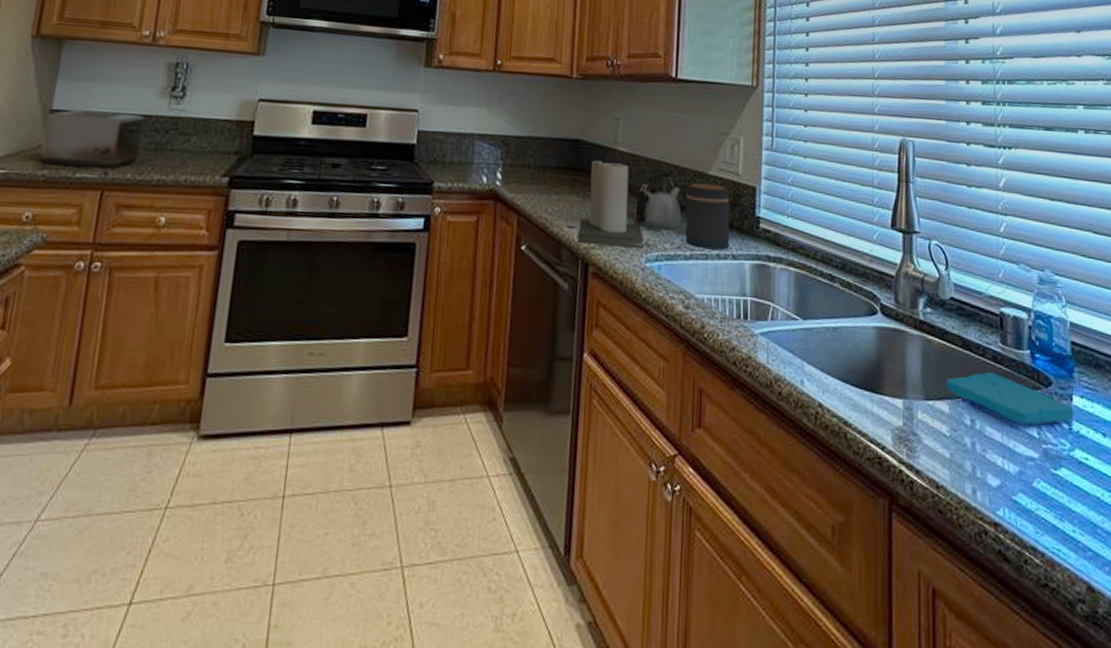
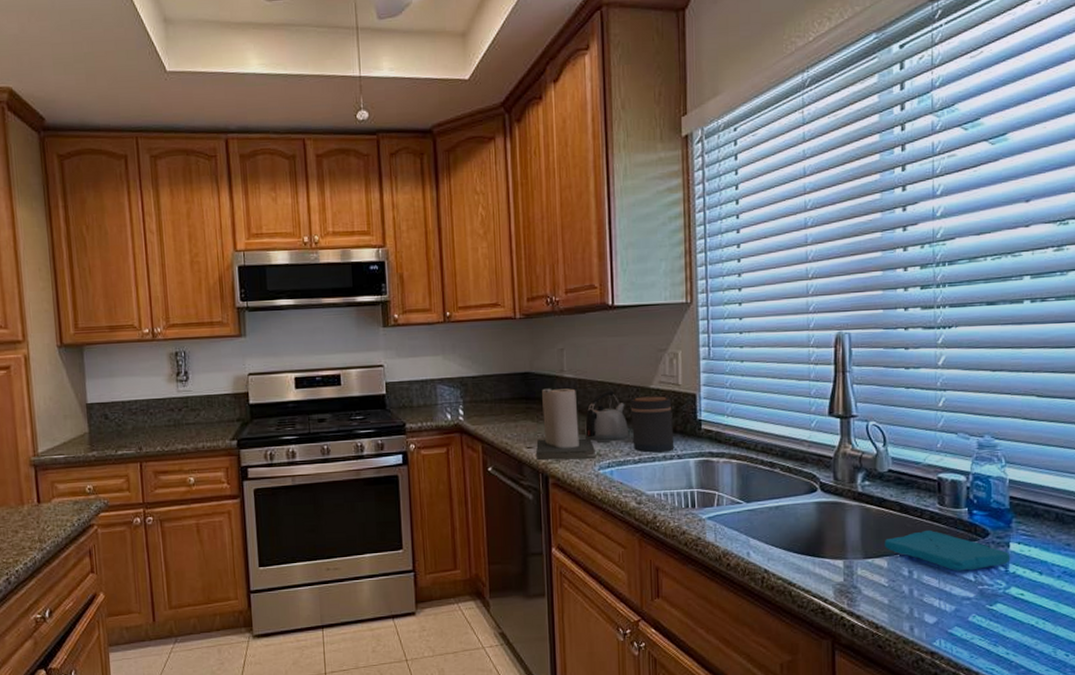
toaster: present [40,109,144,170] -> none [85,399,163,448]

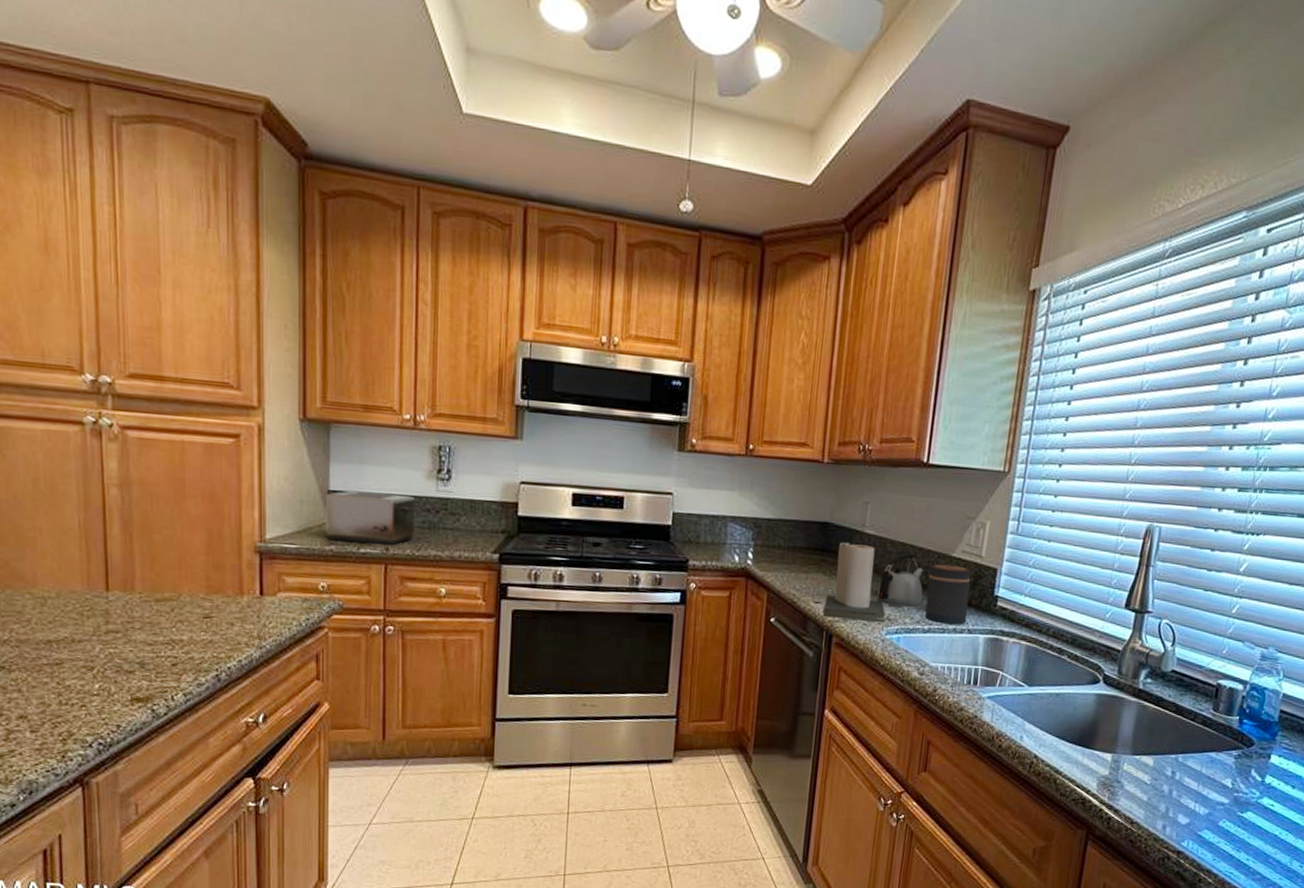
toaster: none [85,399,163,448] -> present [326,490,415,546]
sponge: present [884,529,1011,571] -> none [1153,733,1269,778]

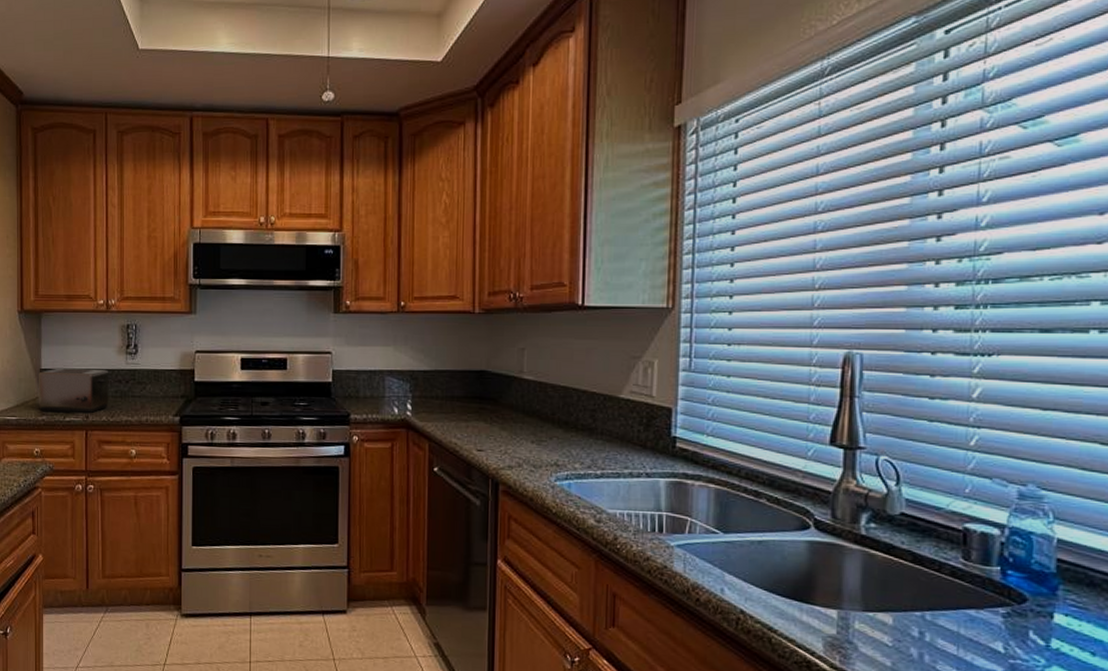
paper towel roll: present [822,542,886,624] -> none [486,389,554,470]
kettle: present [876,553,924,609] -> none [541,396,593,454]
cylinder: present [924,564,971,626] -> none [595,406,643,469]

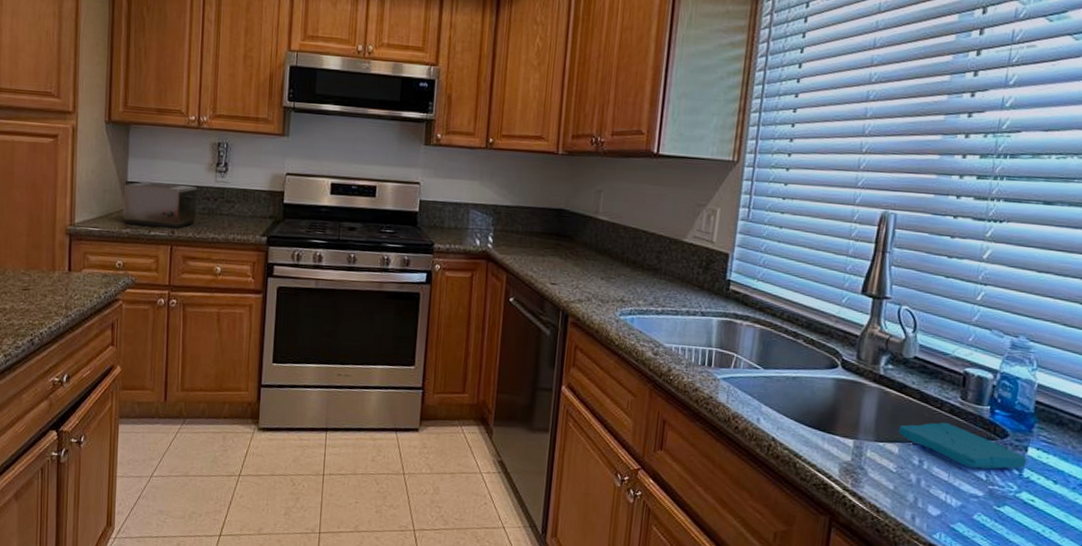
sponge: none [889,586,1054,641] -> present [897,422,1027,470]

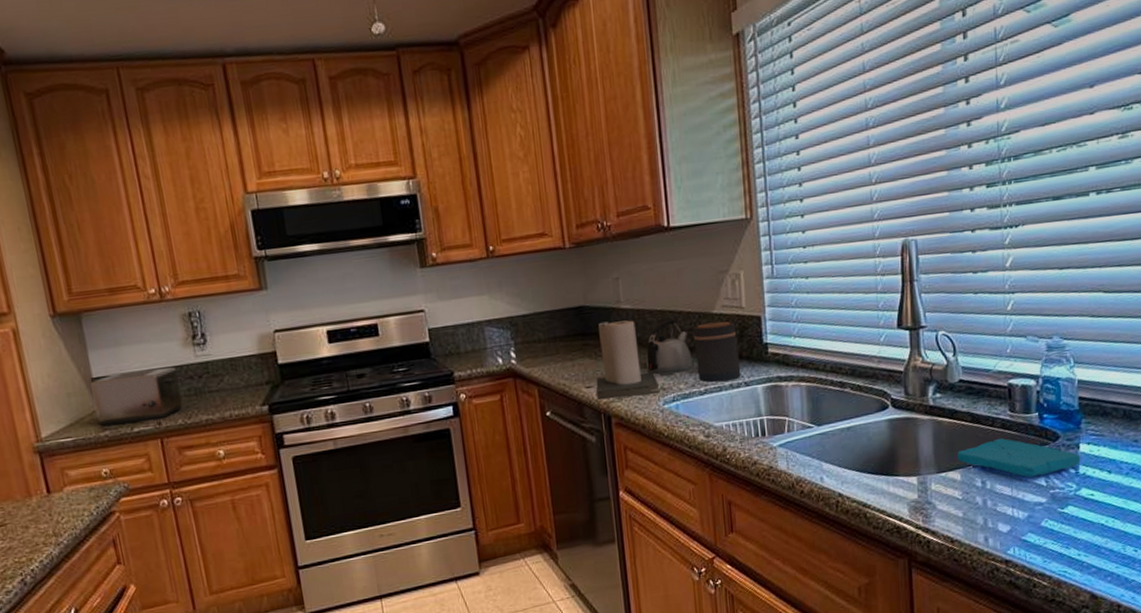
paper towel roll: none [559,227,620,305] -> present [595,320,661,401]
kettle: none [610,238,656,291] -> present [645,319,694,377]
cylinder: none [657,248,703,308] -> present [692,321,741,383]

